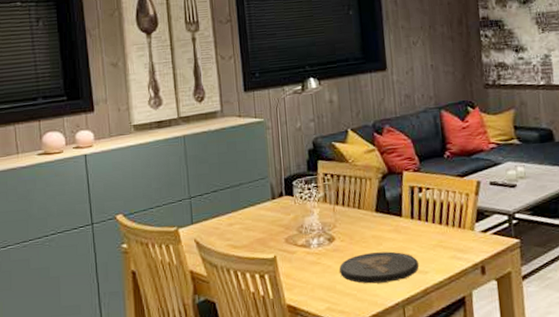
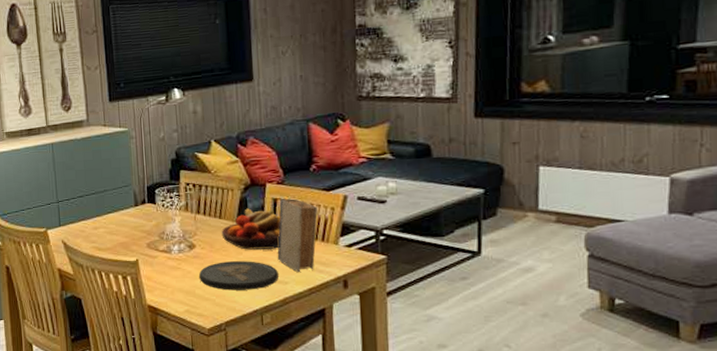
fruit bowl: none [360,197,419,240] -> present [221,208,281,250]
book: none [416,186,454,261] -> present [277,198,318,273]

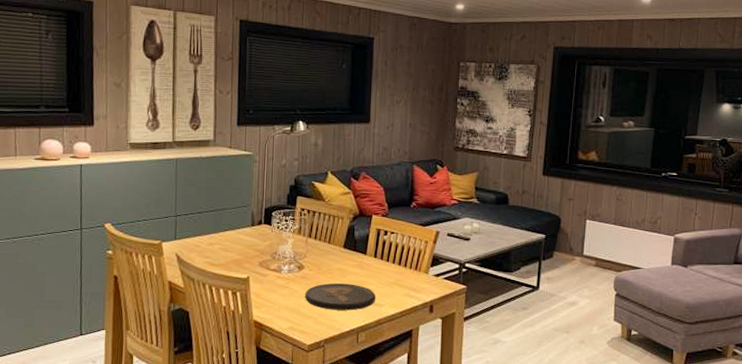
fruit bowl: present [221,208,281,250] -> none [329,236,383,274]
book: present [277,198,318,273] -> none [376,230,414,297]

